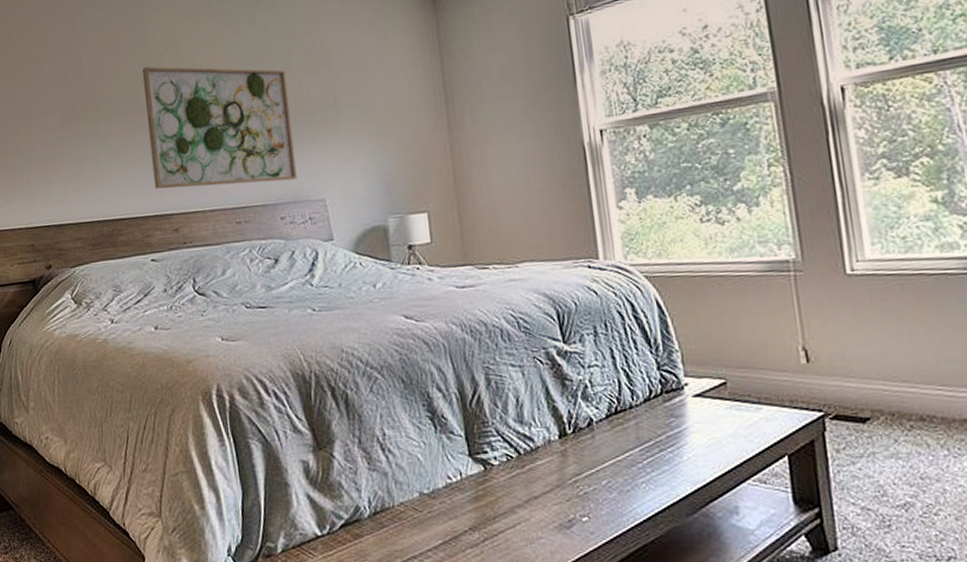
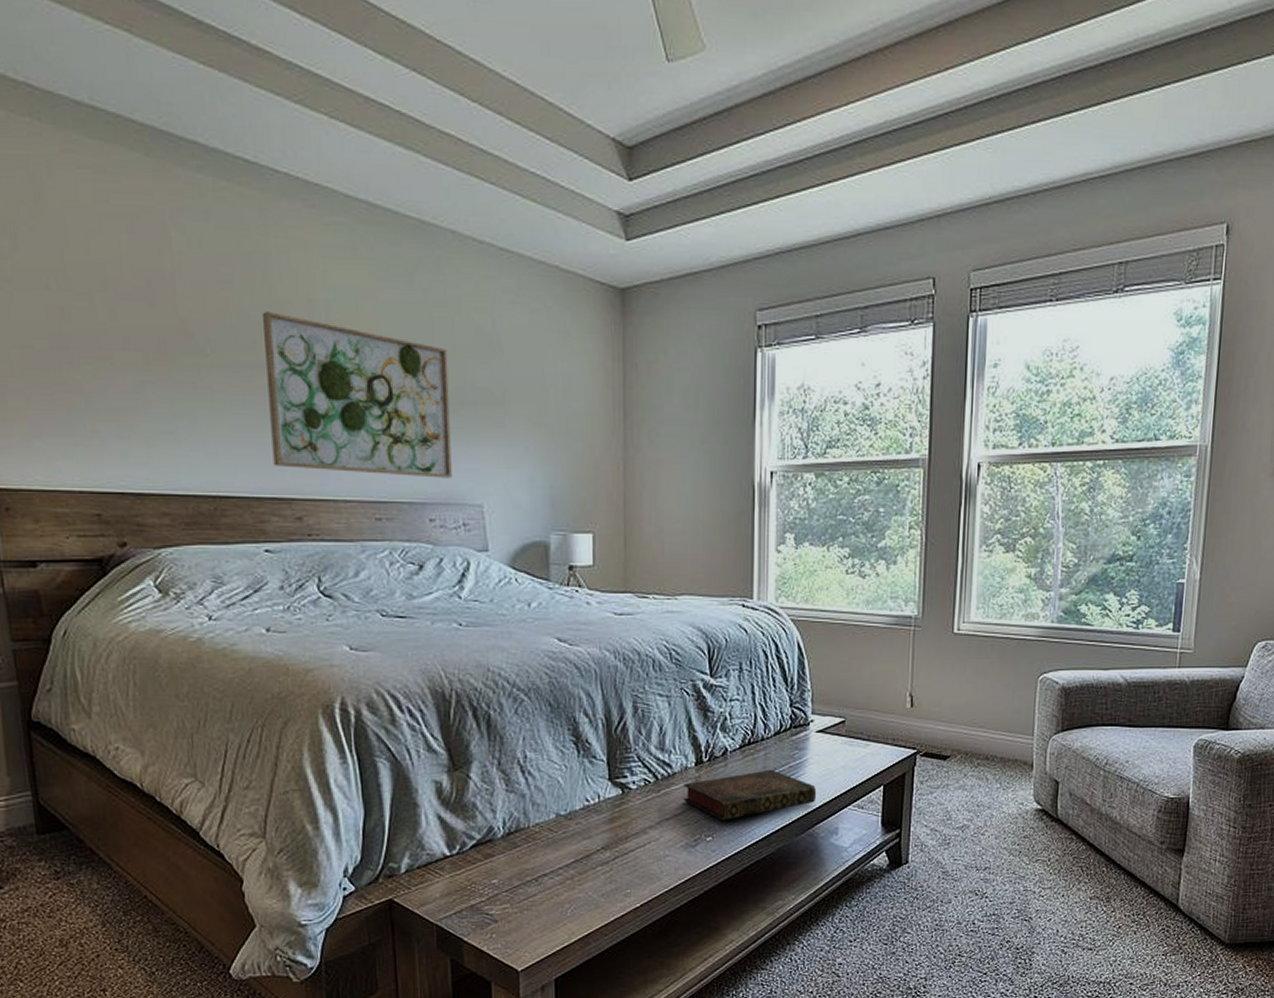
book: none [549,440,705,498] -> present [682,769,816,820]

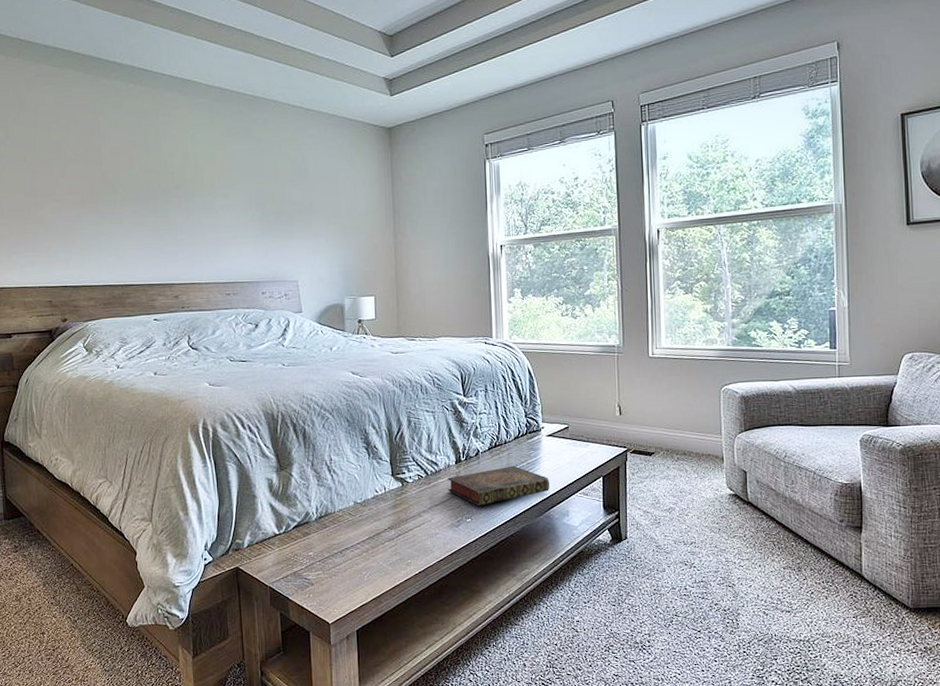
wall art: present [263,312,452,478] -> none [155,163,277,264]

